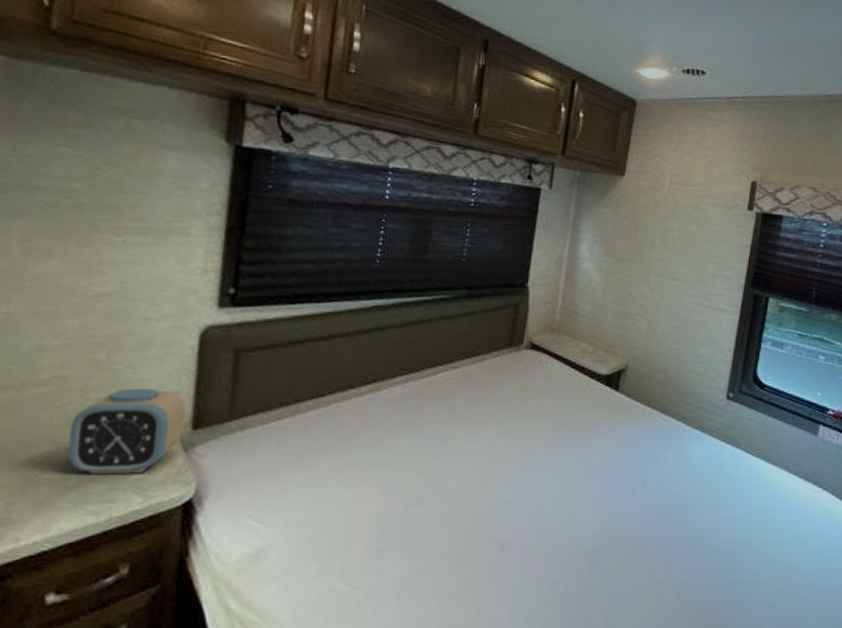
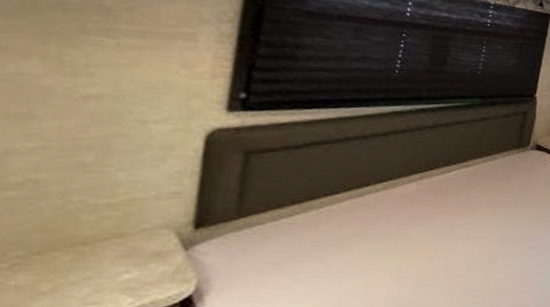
alarm clock: present [68,388,186,475] -> none [42,190,187,277]

